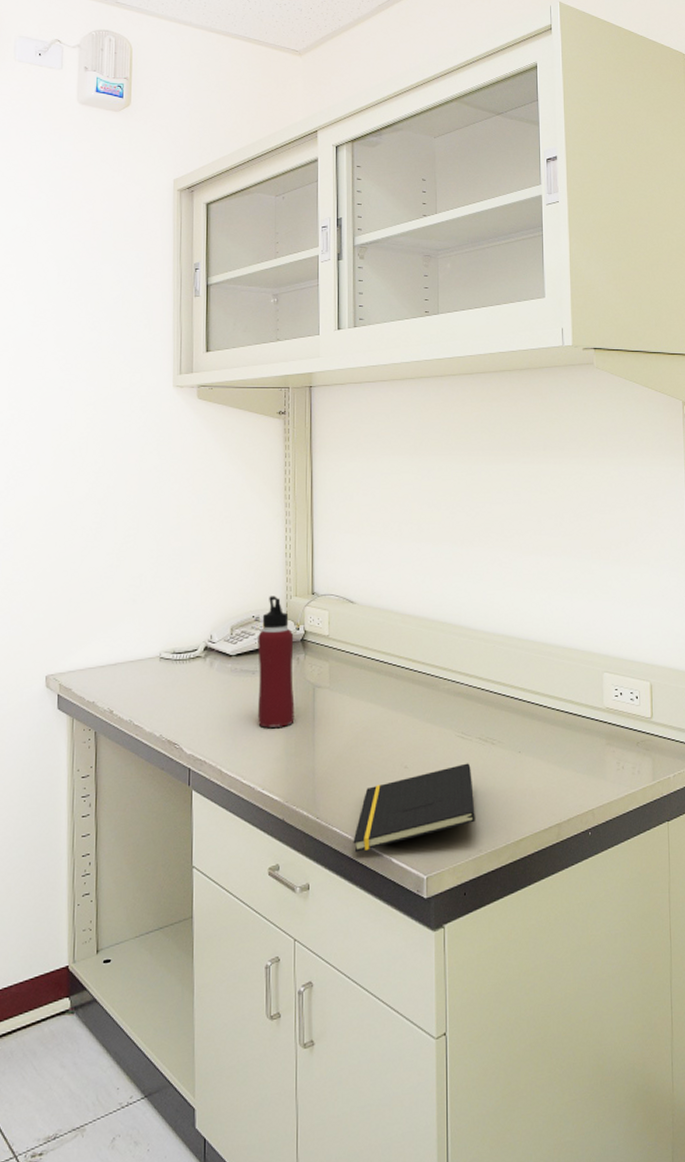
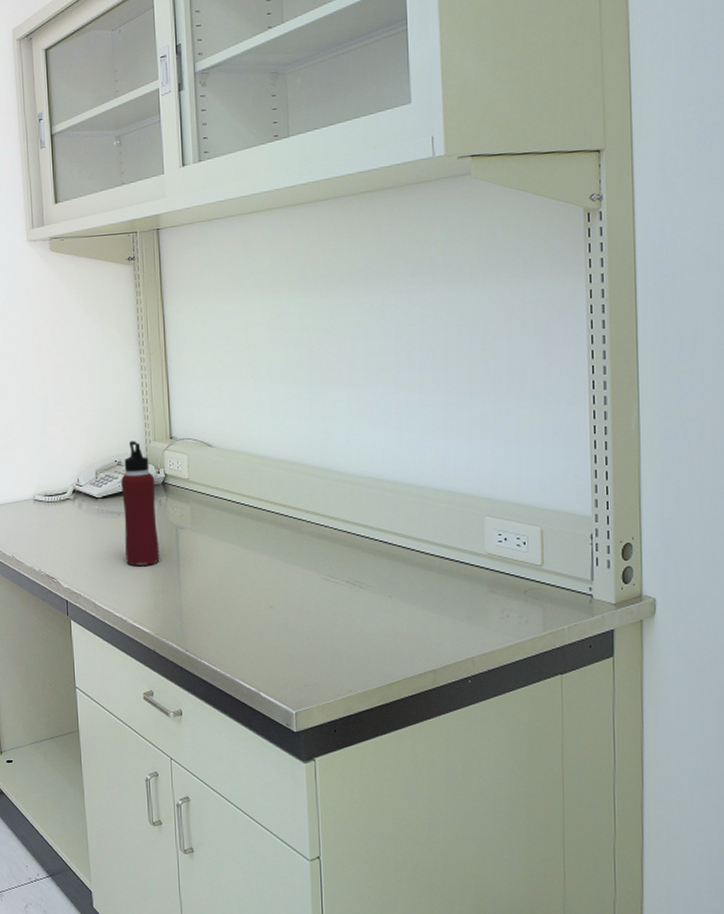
notepad: present [353,763,475,853] -> none [221,605,344,685]

